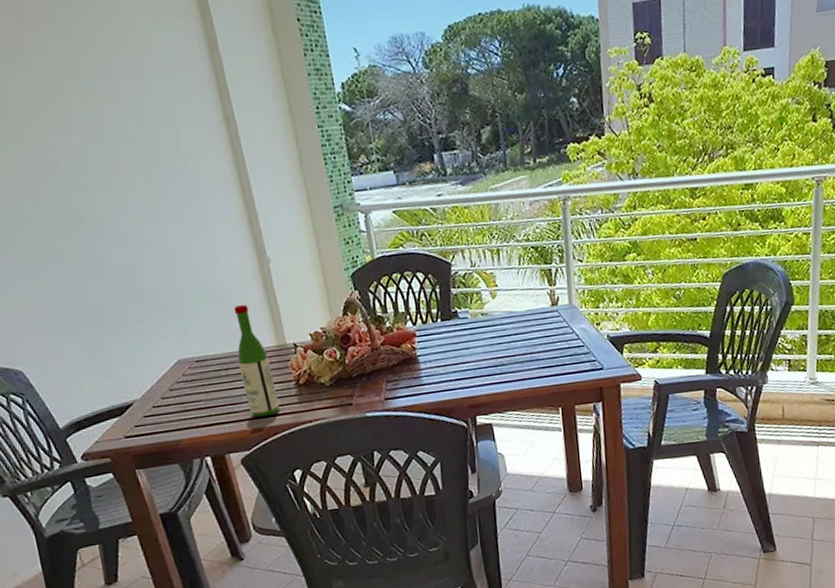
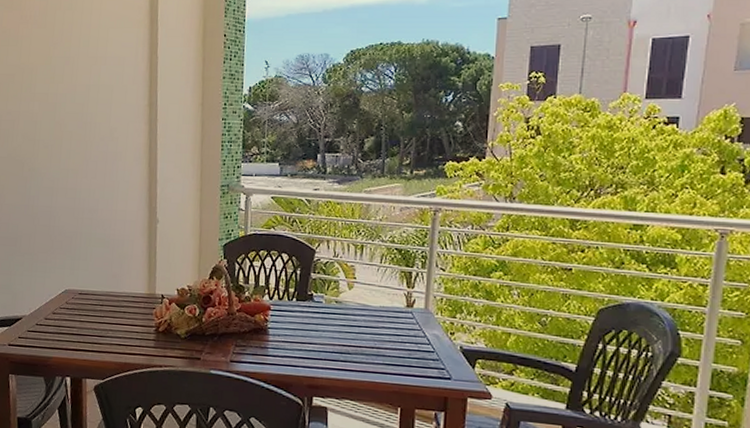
wine bottle: present [233,304,279,418] -> none [111,253,139,354]

